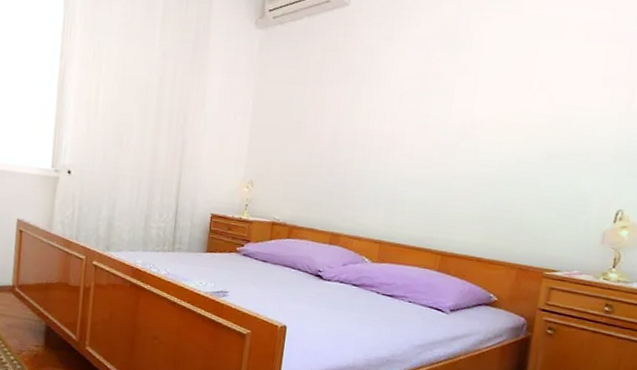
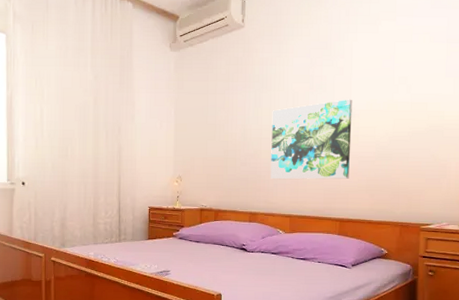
wall art: none [361,105,475,204] -> present [270,99,352,180]

